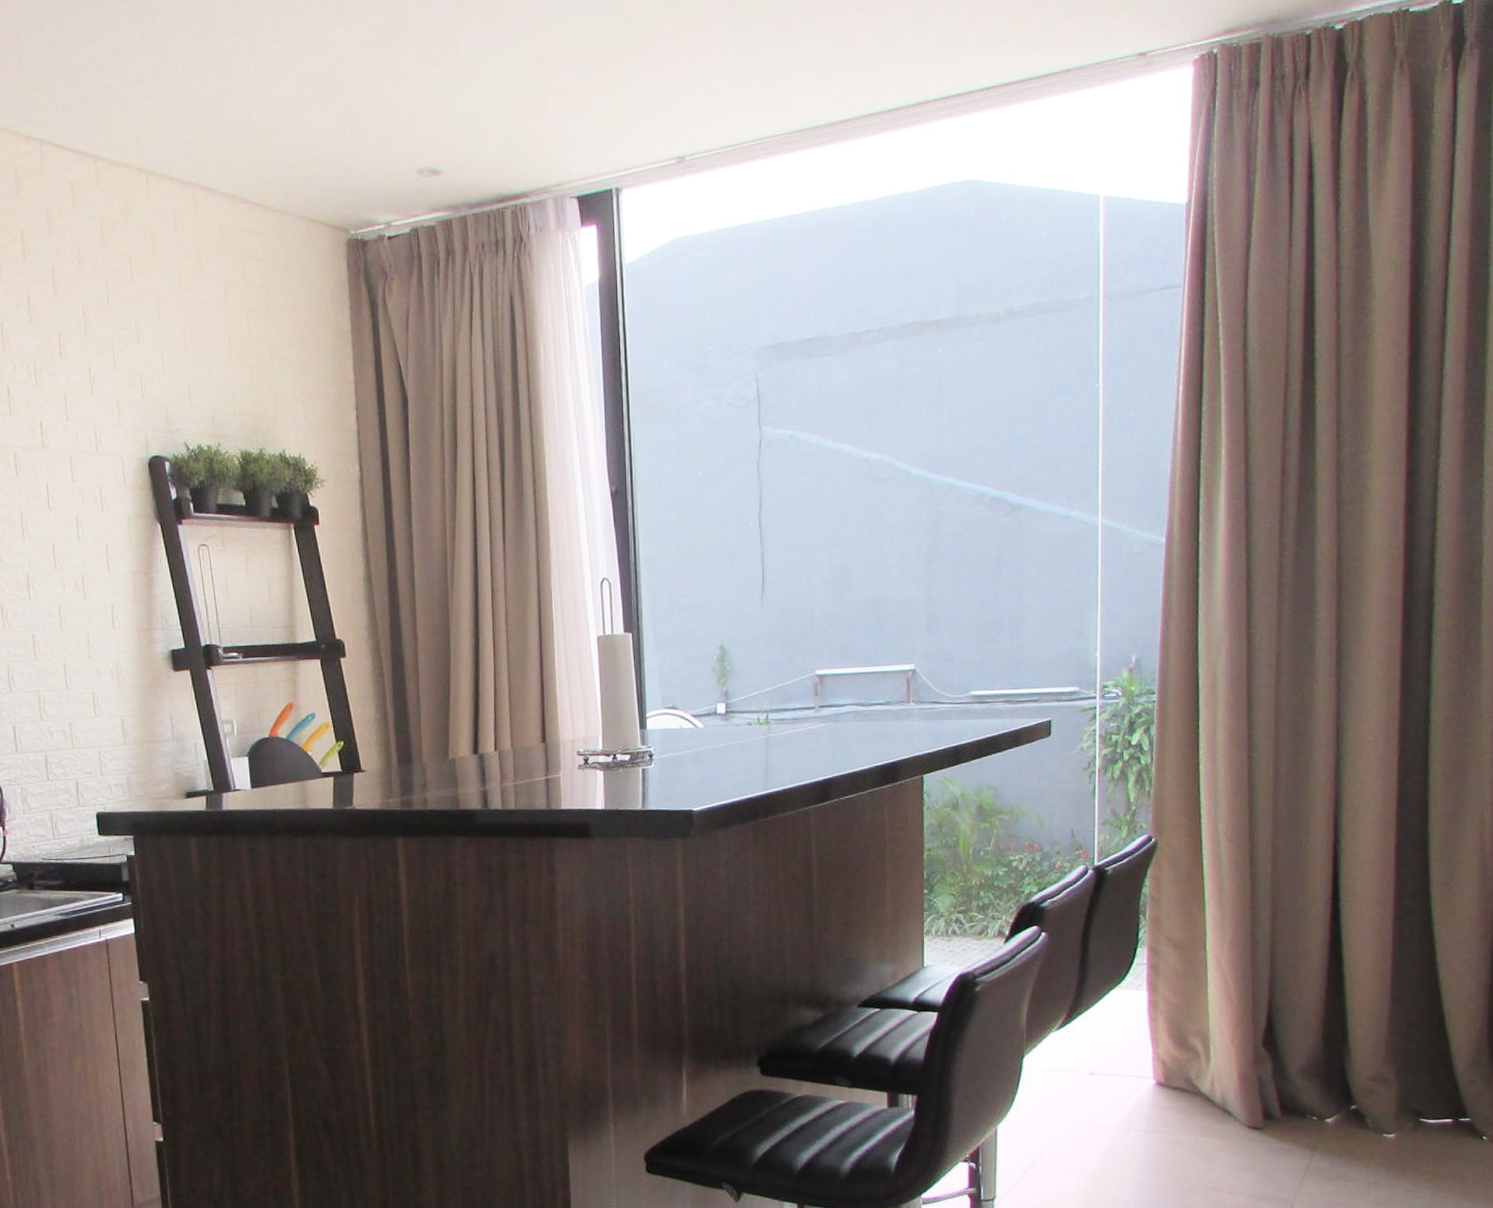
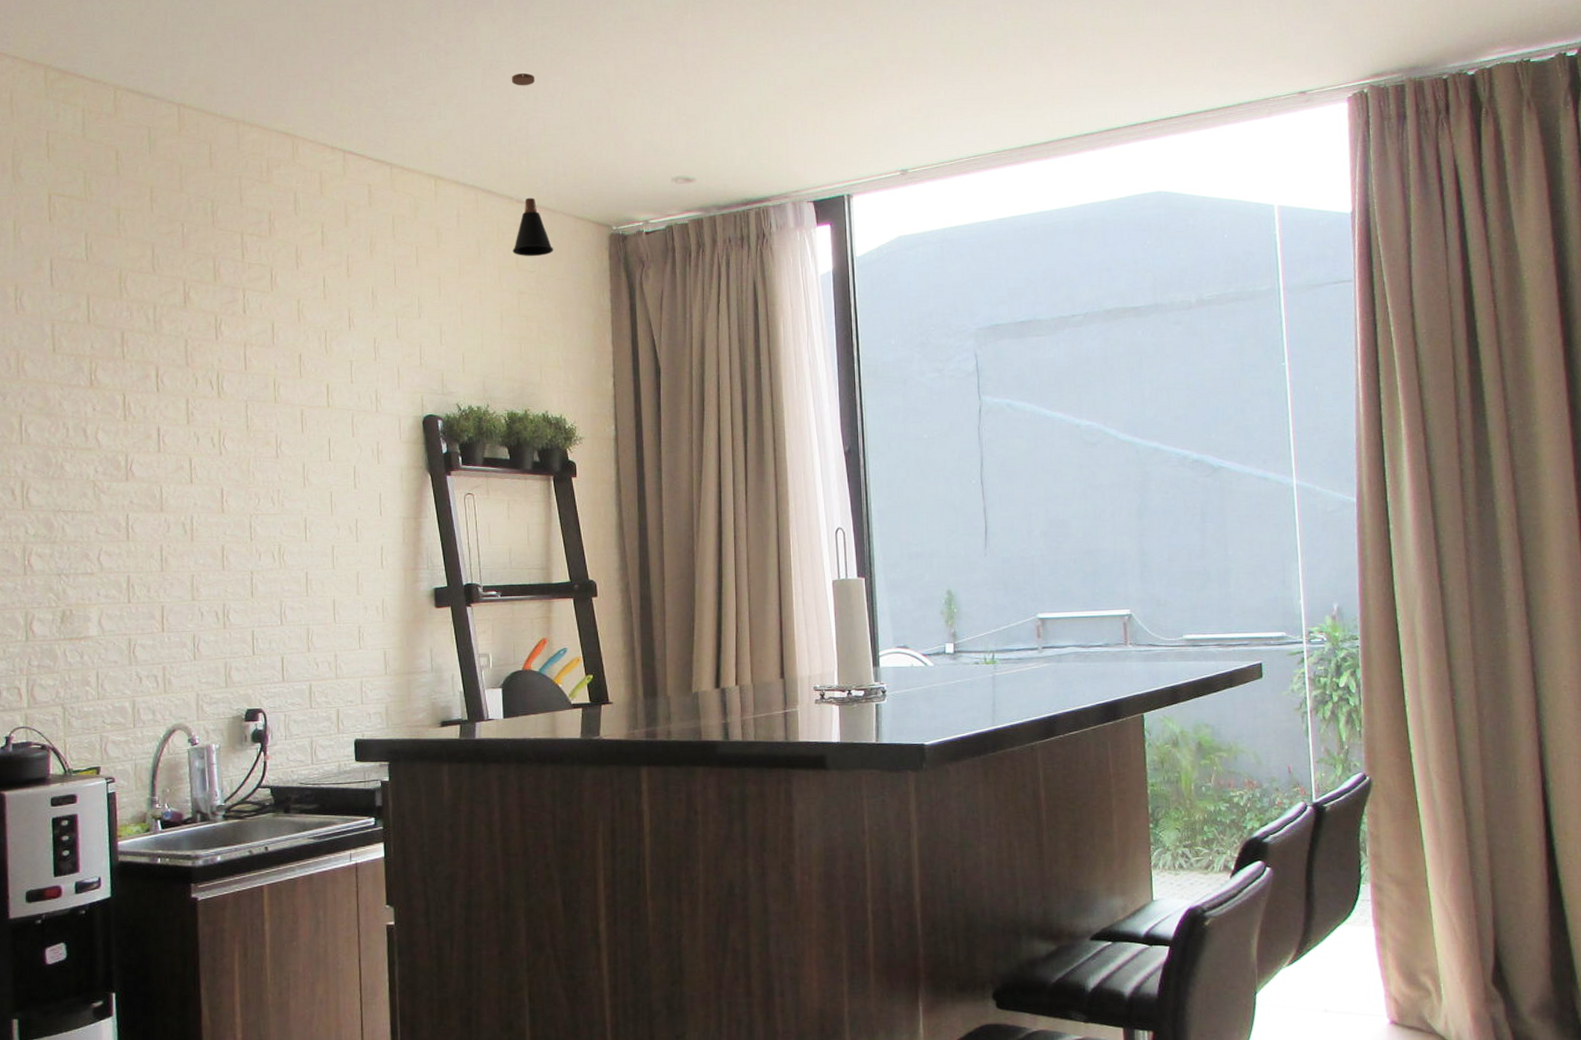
pendant lamp: none [227,40,285,268] -> present [511,73,554,256]

